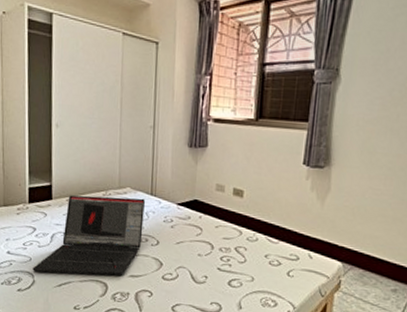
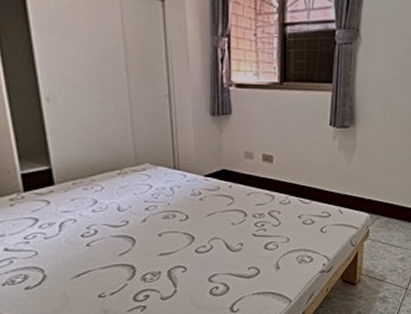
laptop: present [32,195,145,276] -> none [40,173,169,267]

